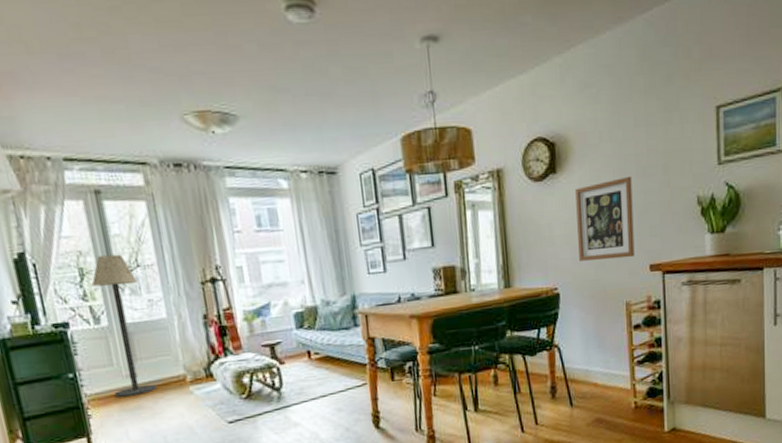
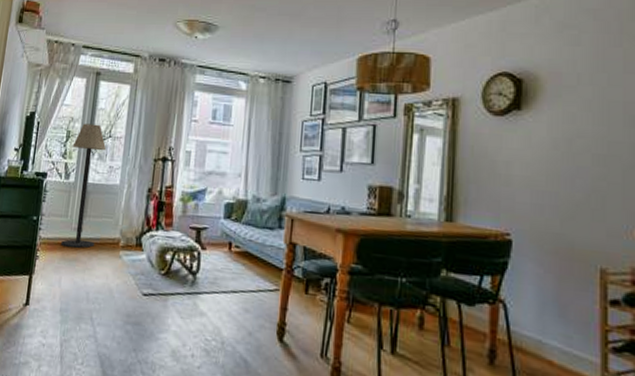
wall art: present [575,176,635,261] -> none [541,124,617,217]

